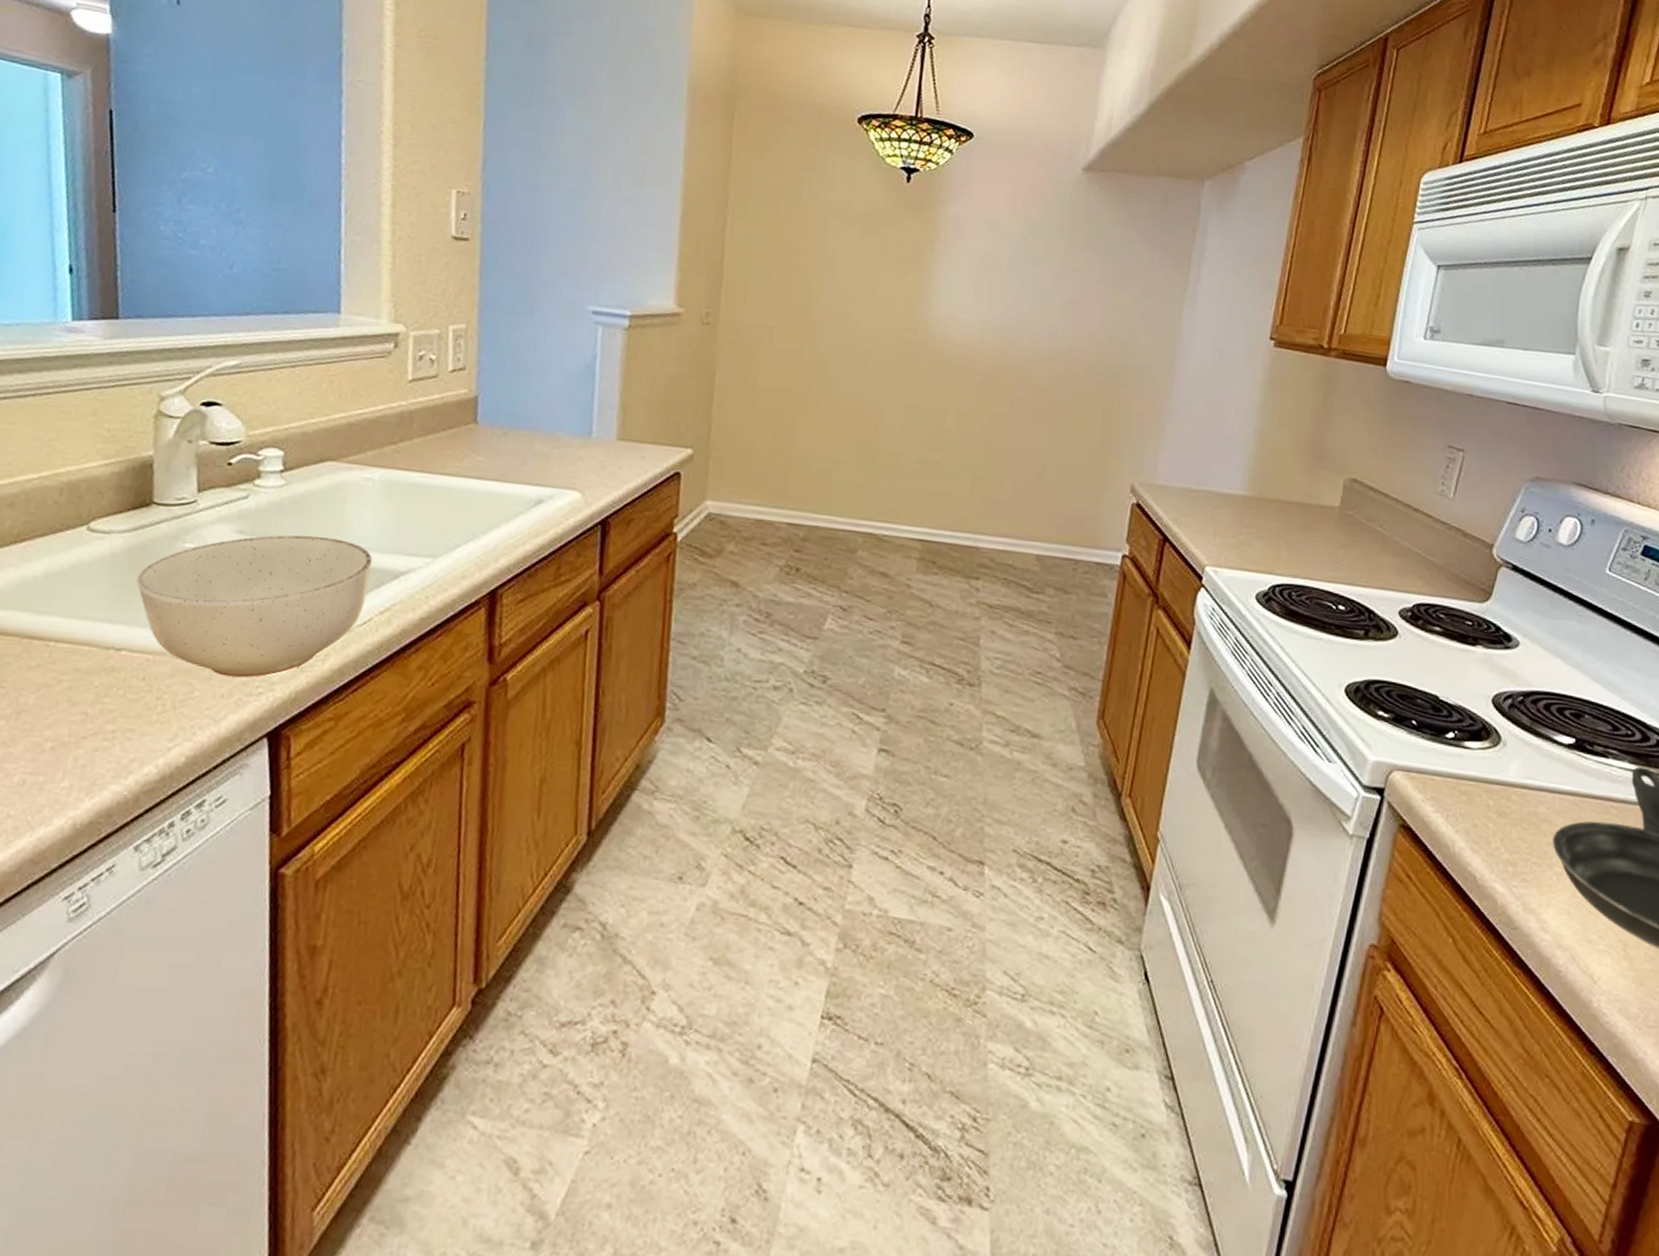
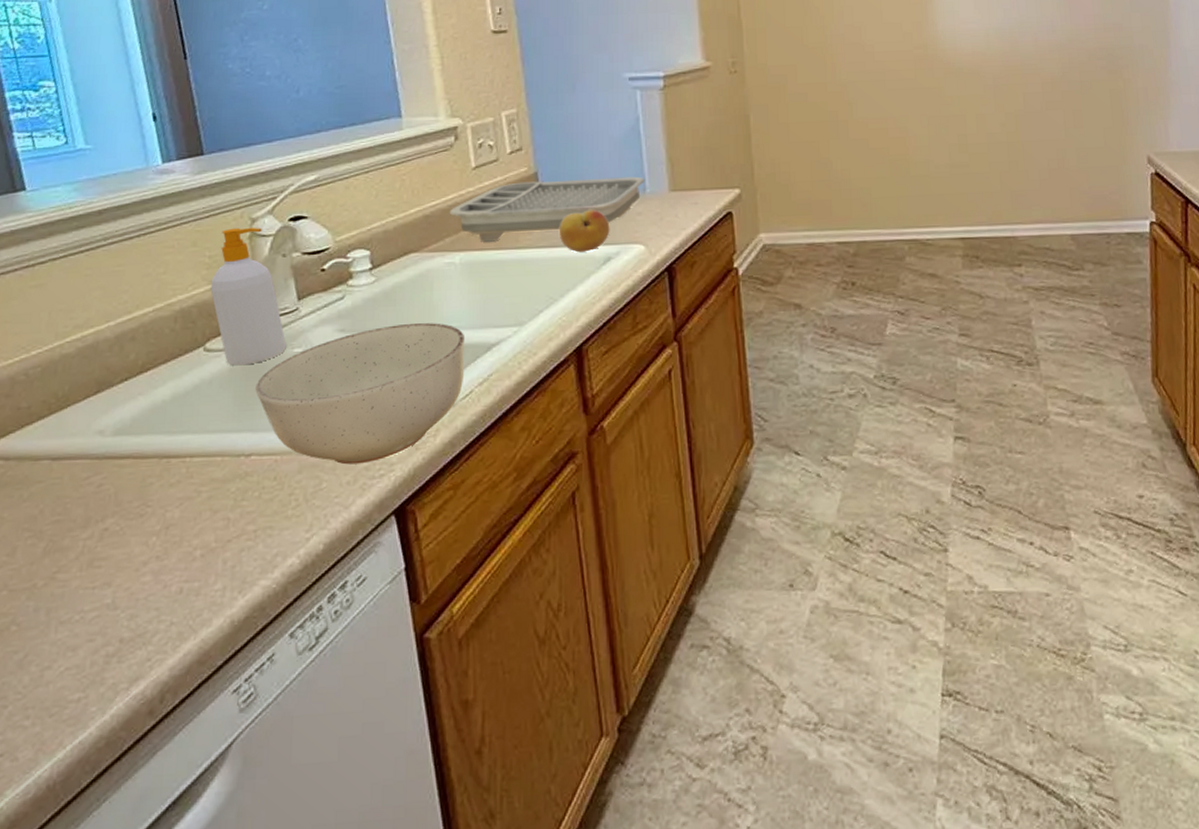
soap bottle: none [103,403,178,553] -> present [210,227,286,366]
dish rack: none [375,403,593,463] -> present [449,176,646,241]
fruit: none [490,445,548,491] -> present [559,210,610,253]

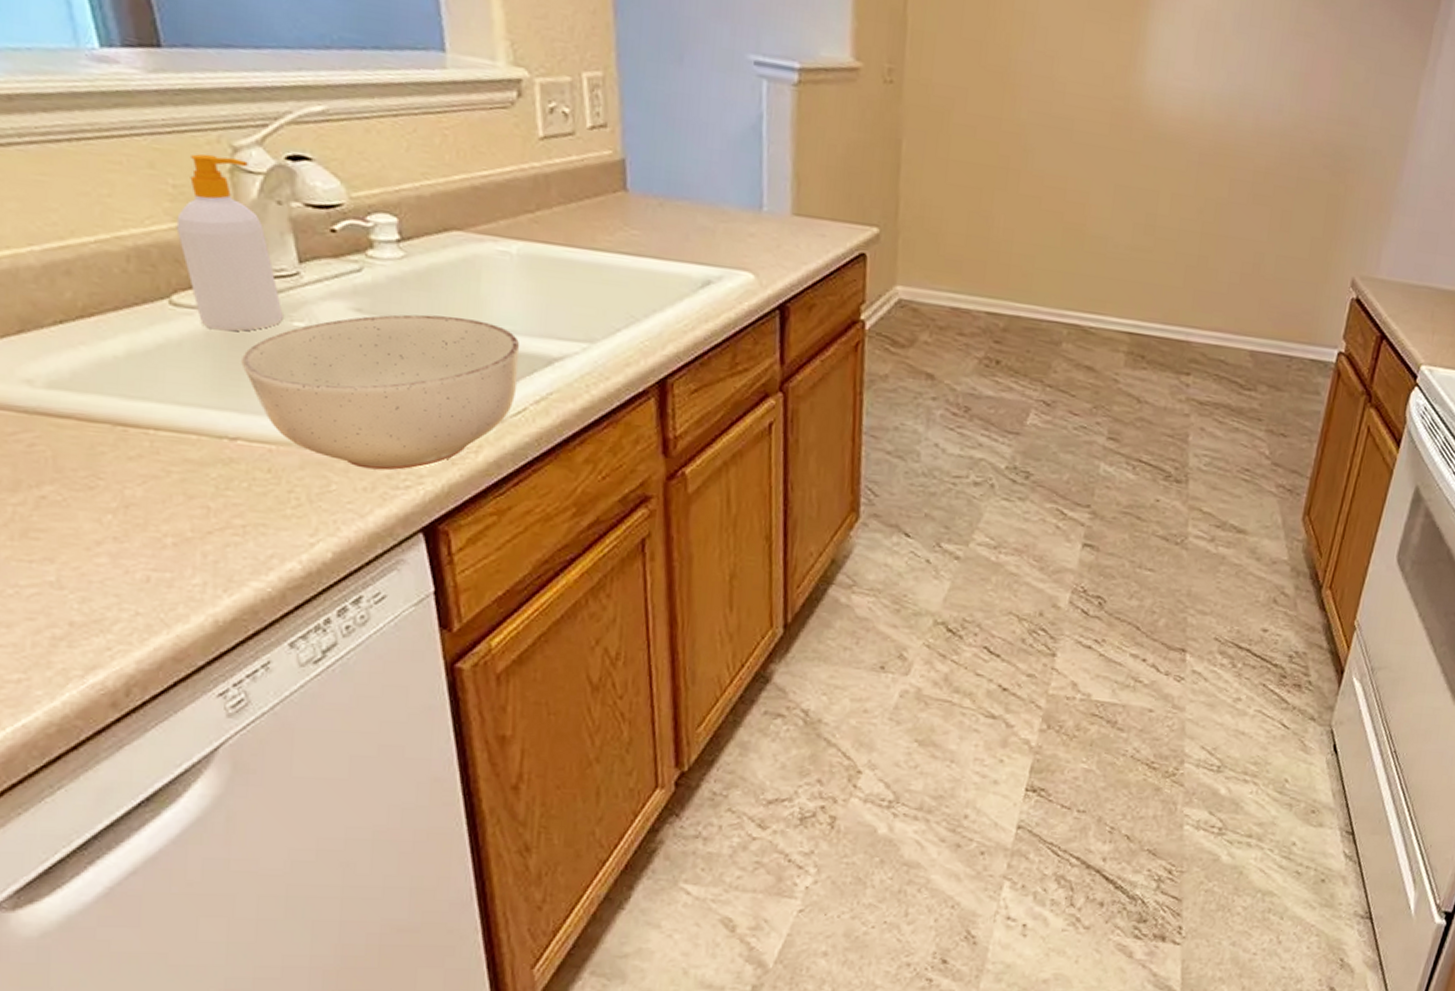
dish rack: present [449,176,646,241] -> none [505,166,763,240]
fruit: present [559,210,610,253] -> none [647,218,714,270]

